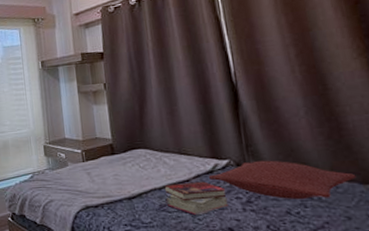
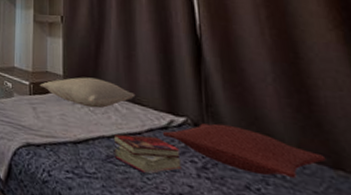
pillow: none [91,136,181,165] -> present [39,77,136,109]

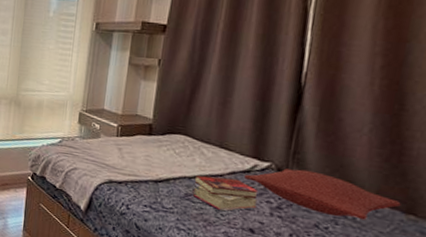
pillow: present [39,77,136,109] -> none [127,121,224,152]

